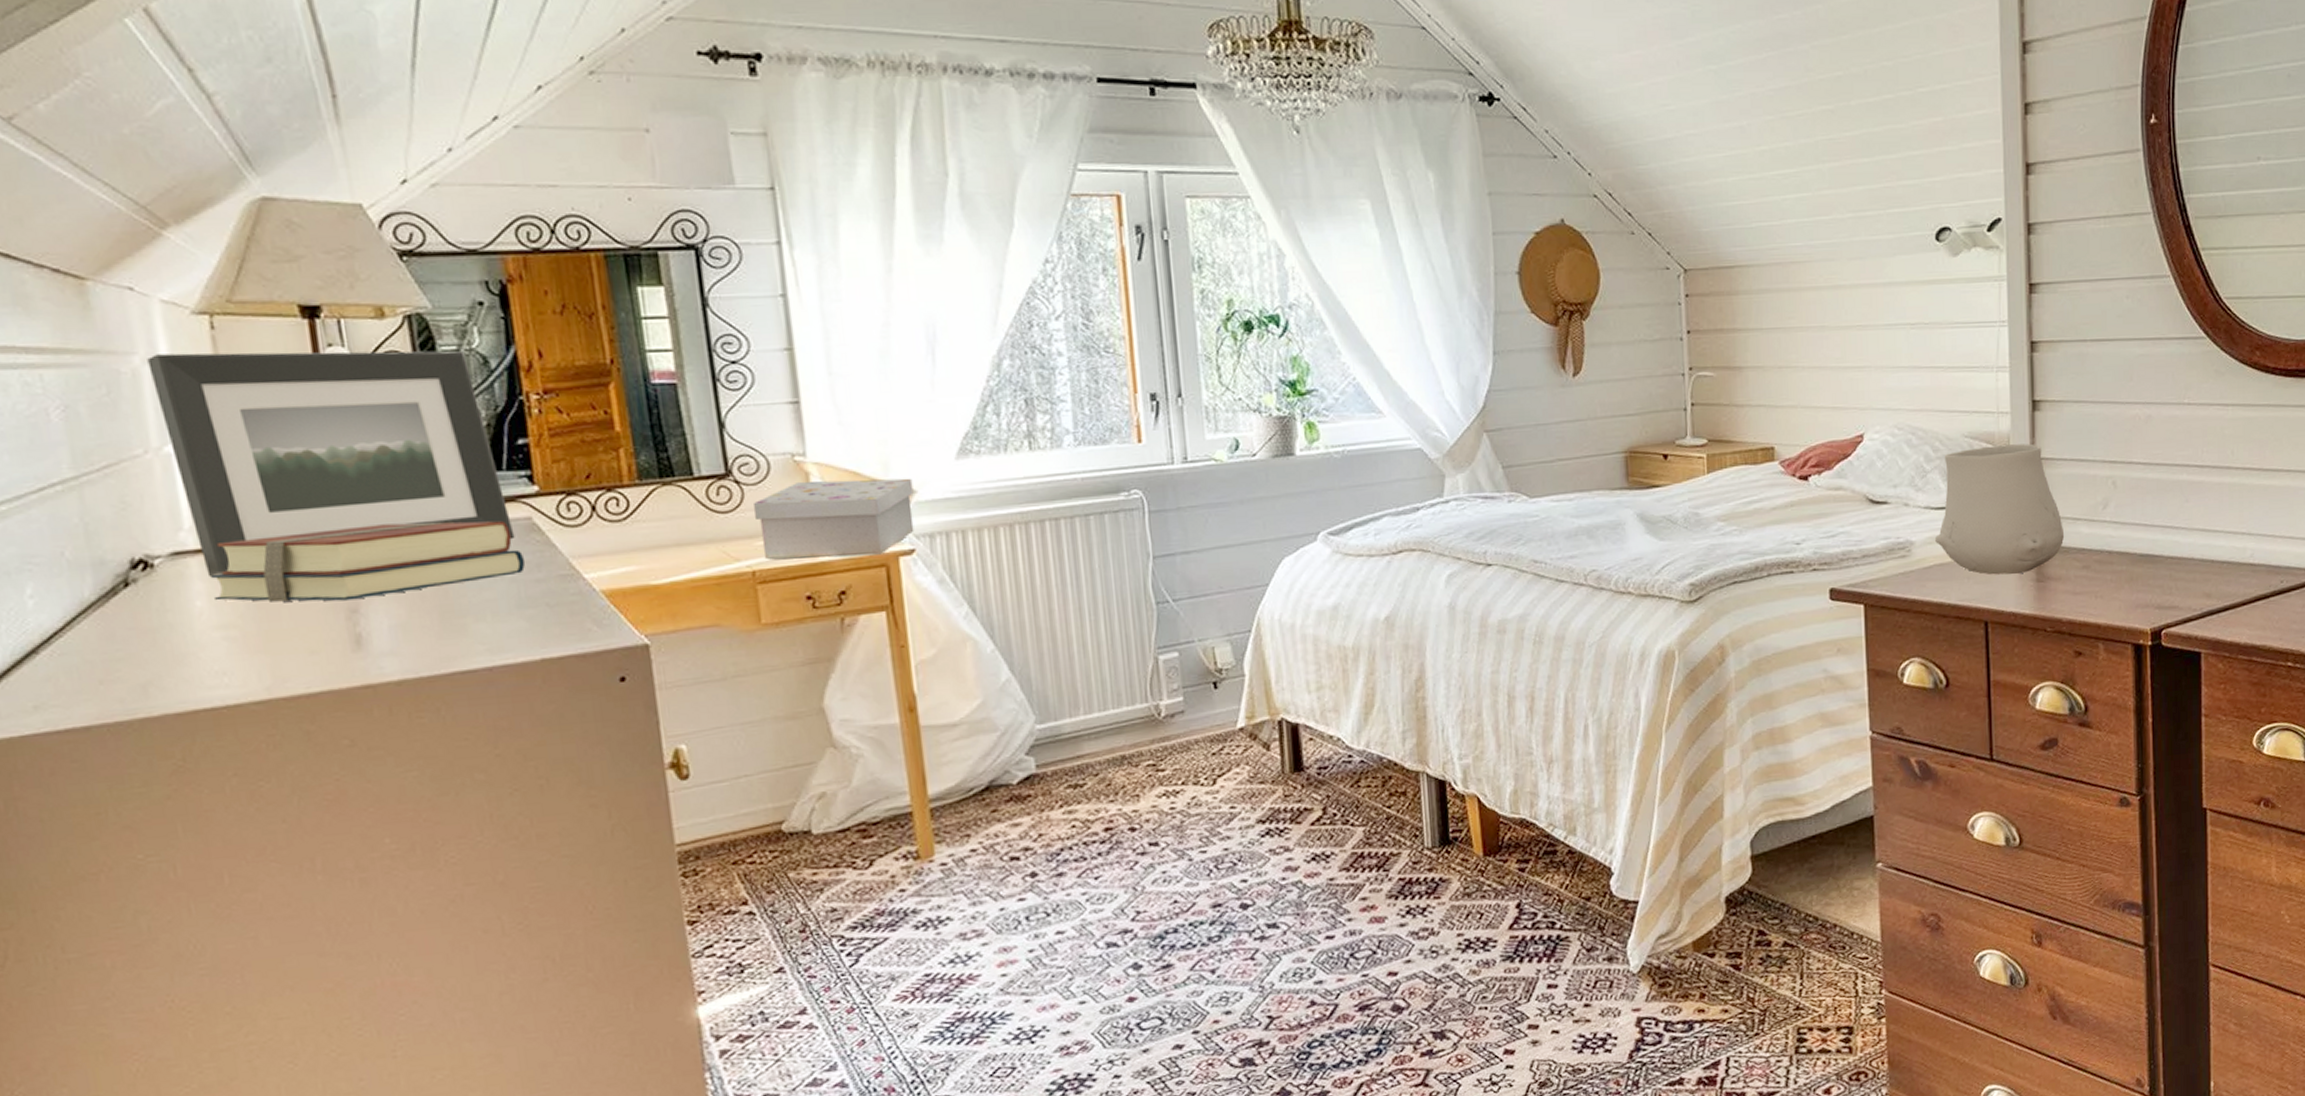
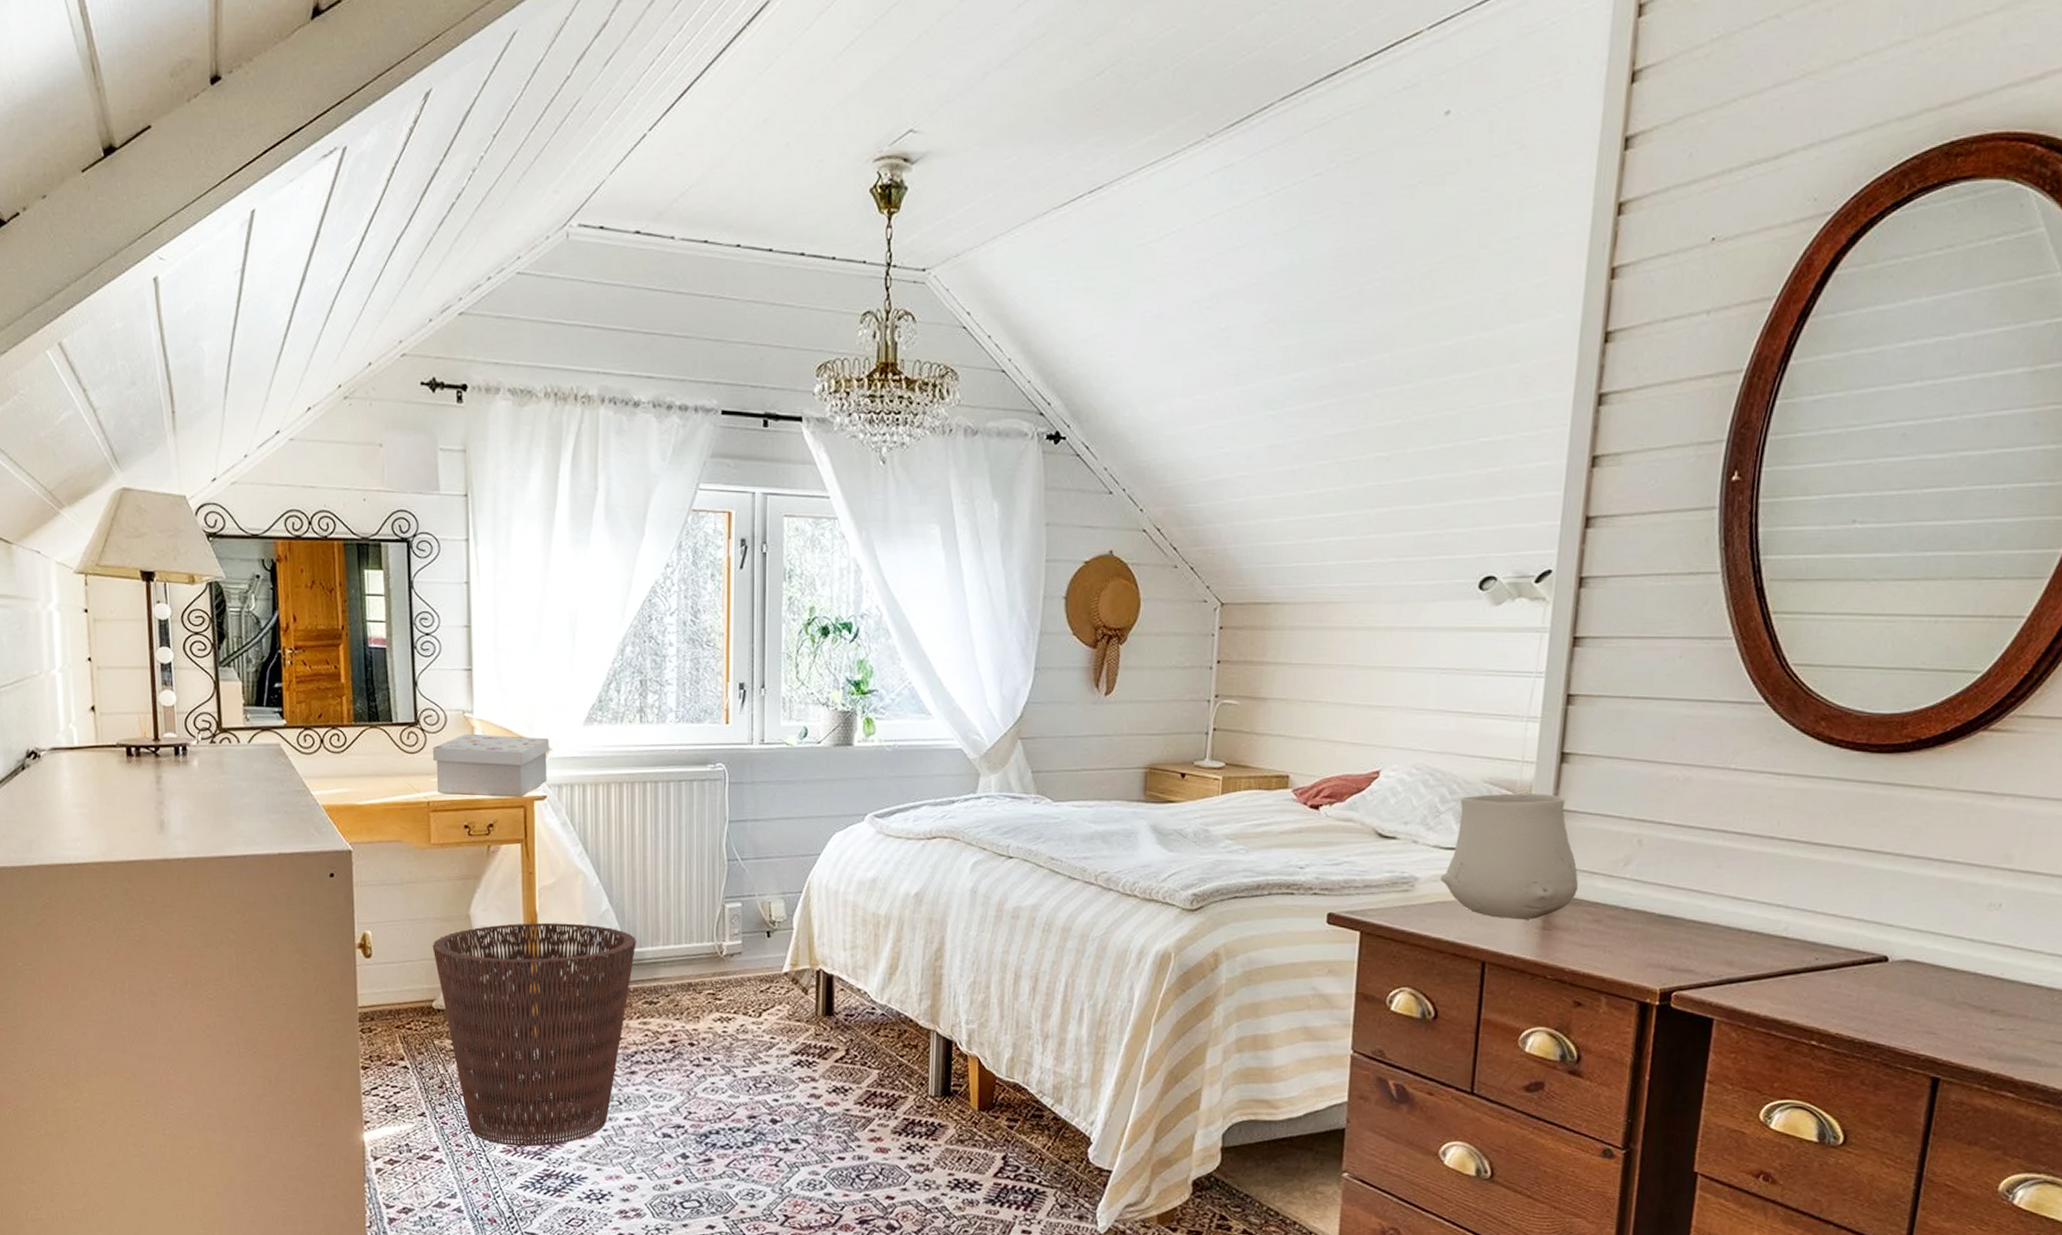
picture frame: present [147,350,515,578] -> none [45,602,268,769]
books: present [209,520,526,602] -> none [73,740,274,795]
basket: none [774,701,1050,992] -> present [432,922,636,1147]

